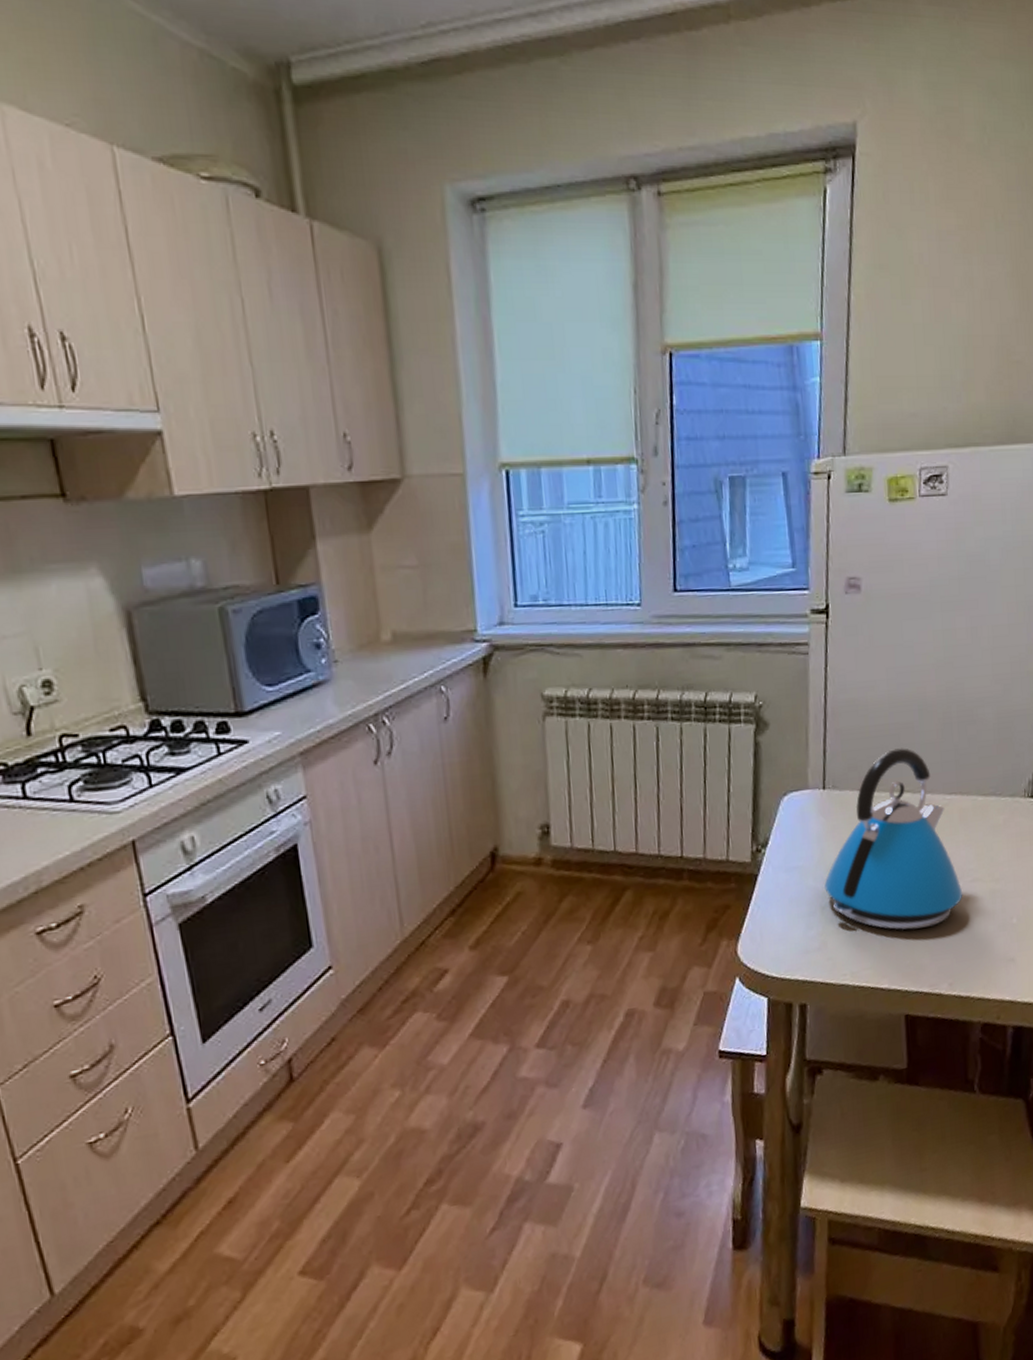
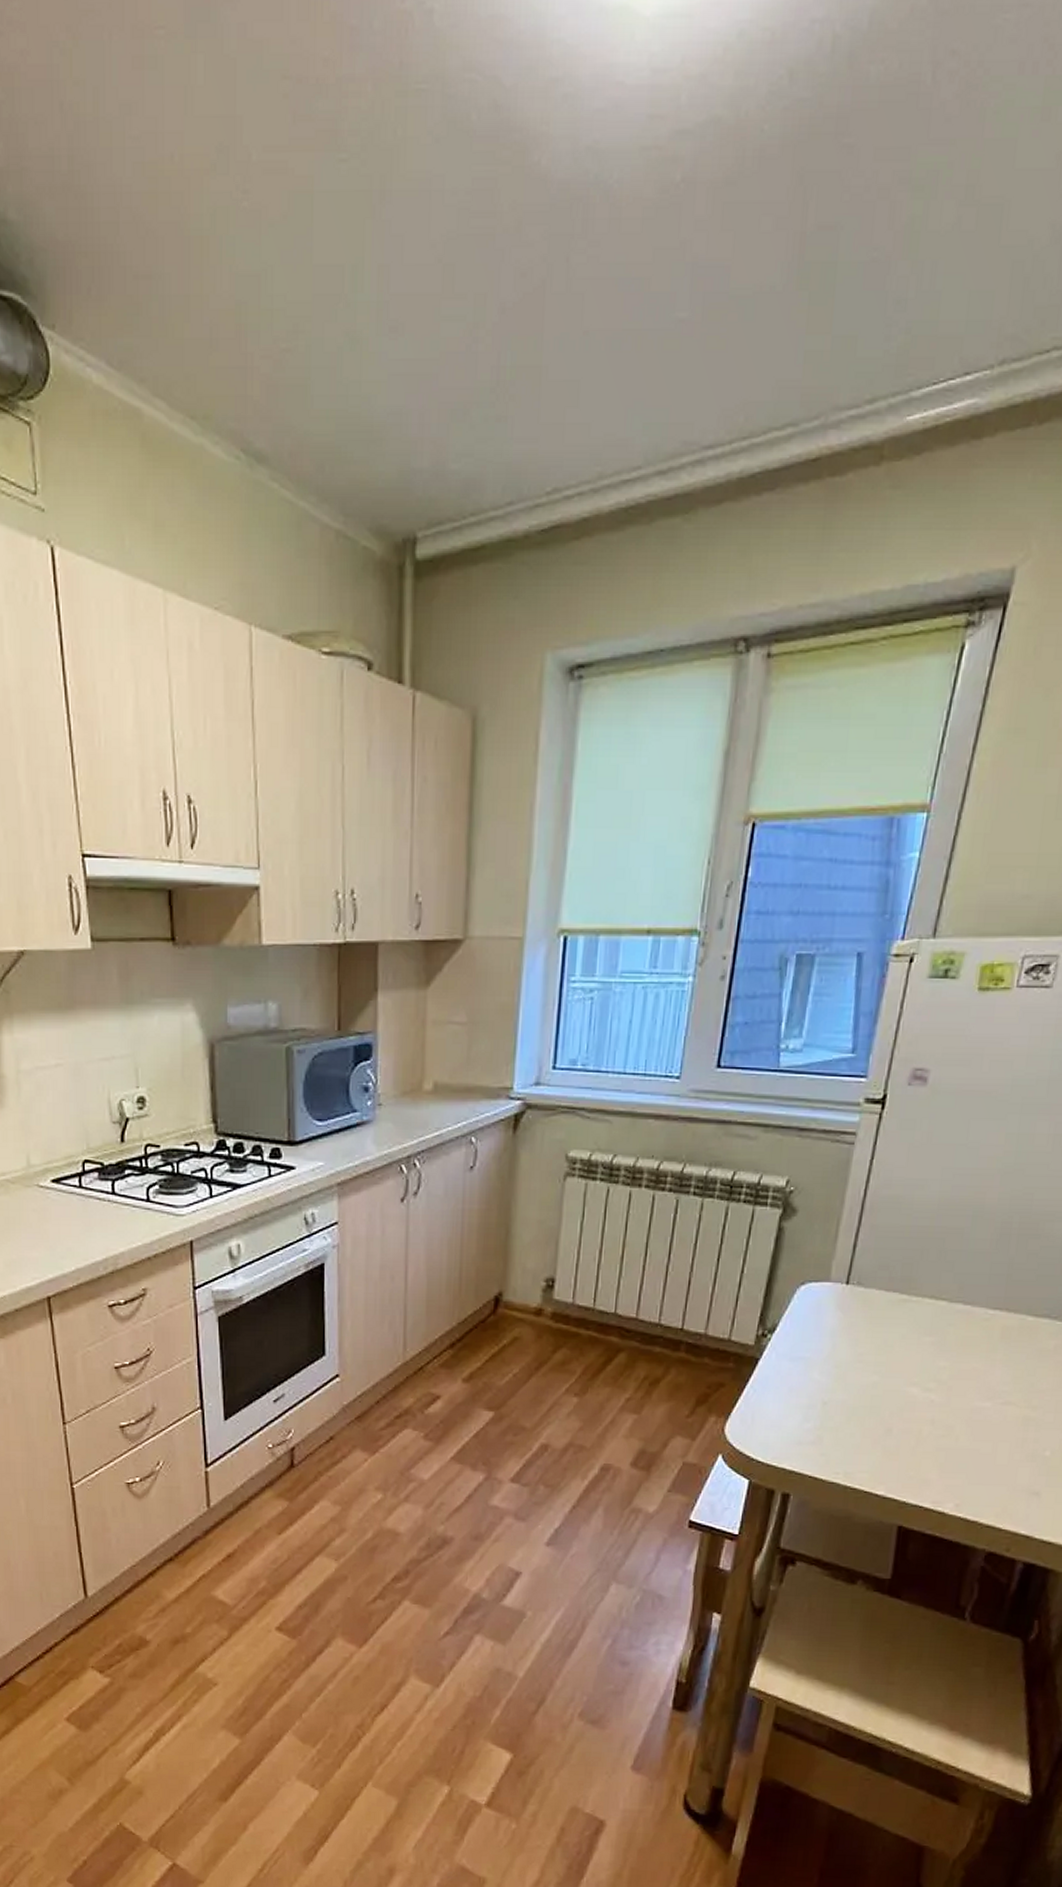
kettle: present [824,748,962,930] -> none [830,1253,990,1442]

